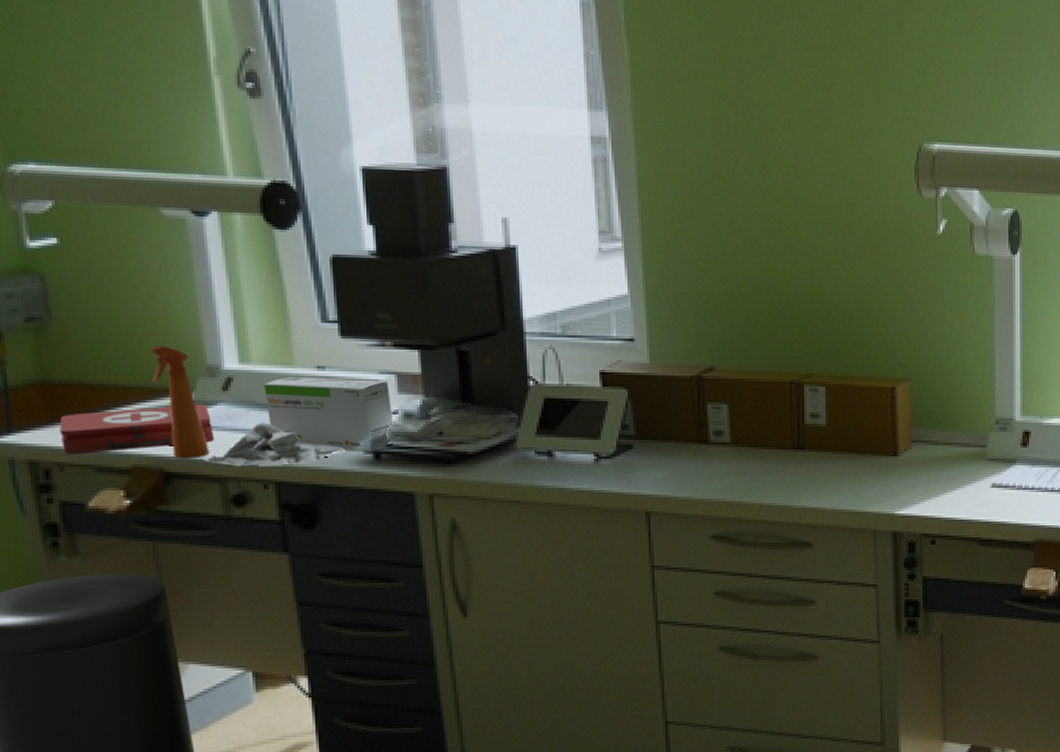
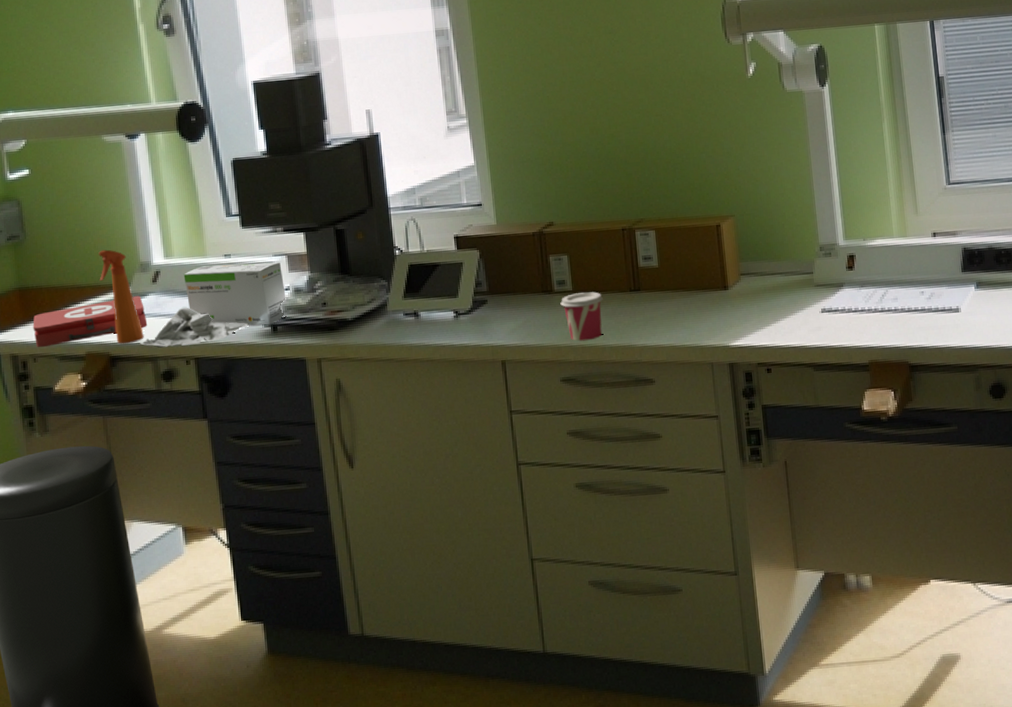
cup: none [716,446,764,498] -> present [560,292,604,342]

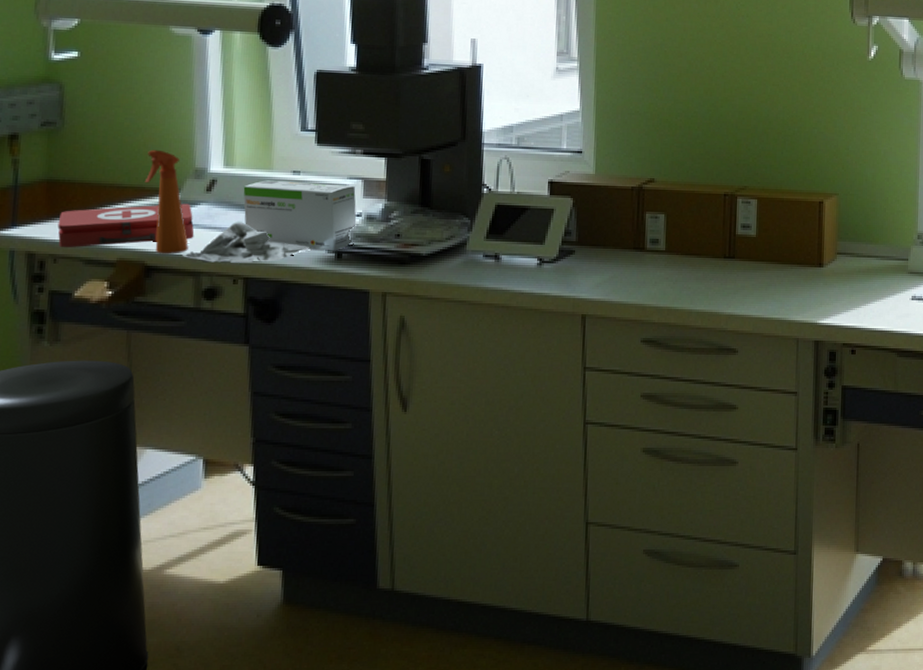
cup: present [560,292,604,342] -> none [651,254,696,303]

